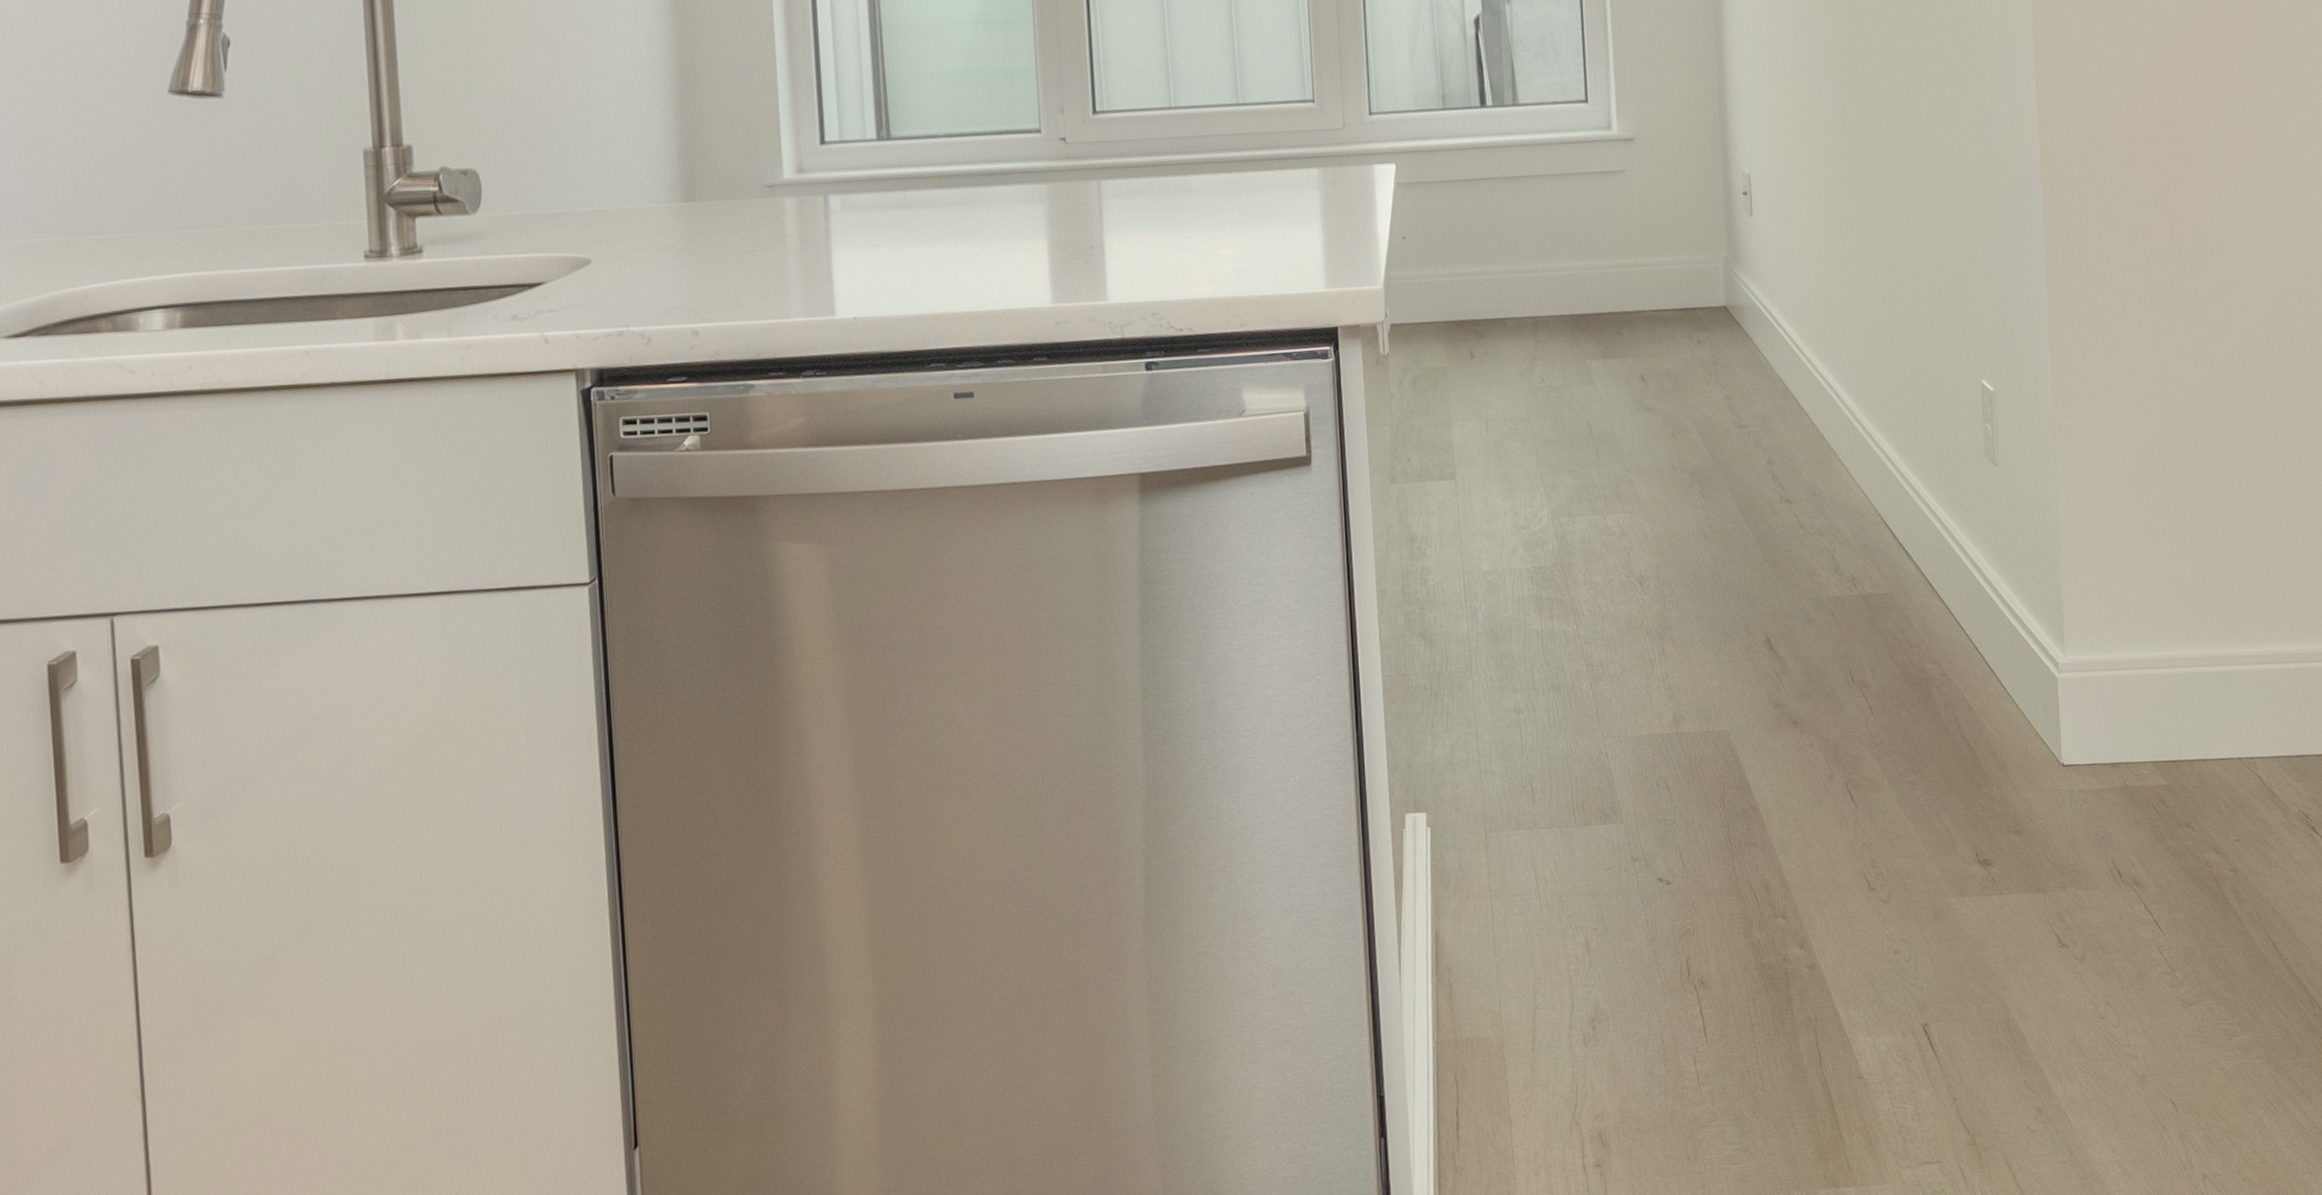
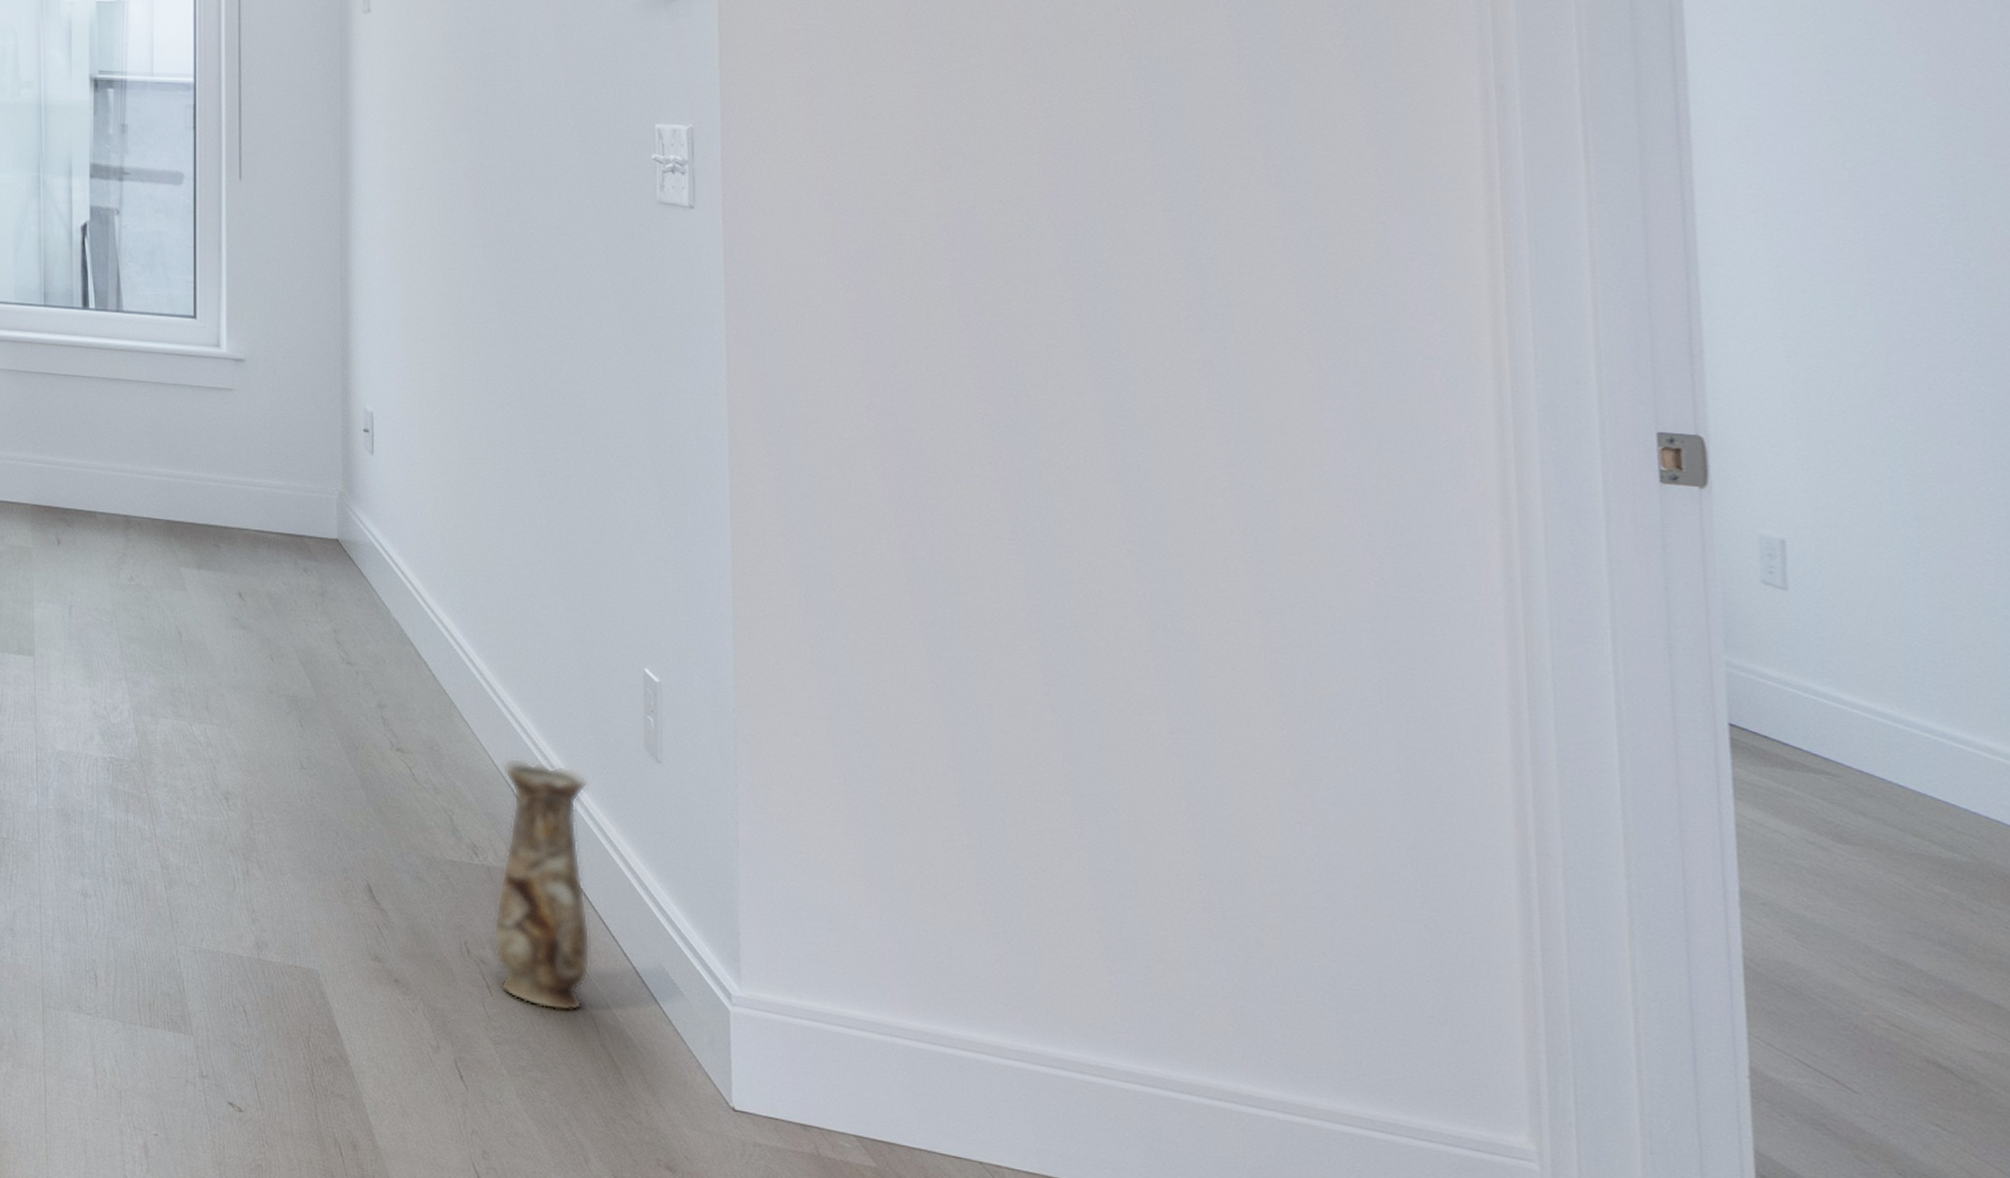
vase: none [1871,485,1950,715] -> present [493,757,591,1012]

